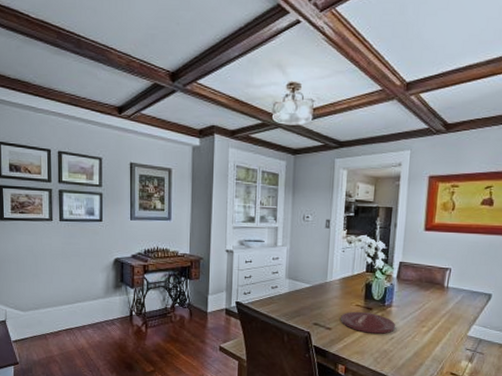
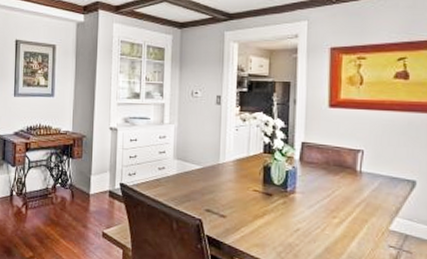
plate: present [341,311,395,334] -> none [236,197,300,225]

